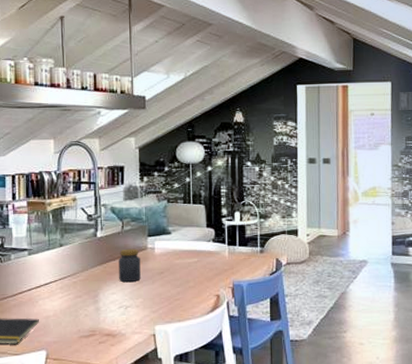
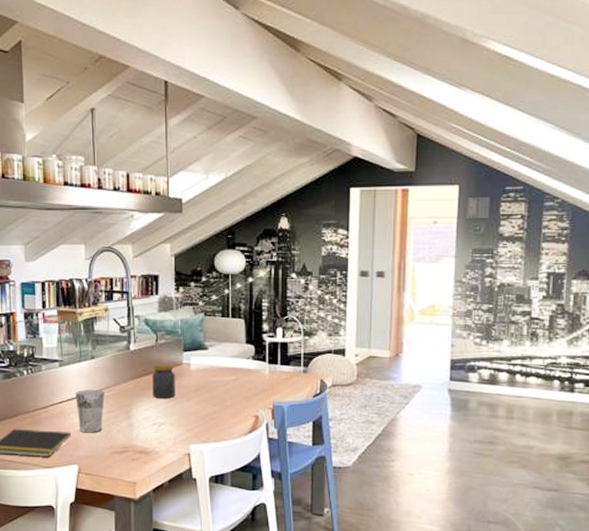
cup: none [44,275,73,319] -> present [75,389,105,433]

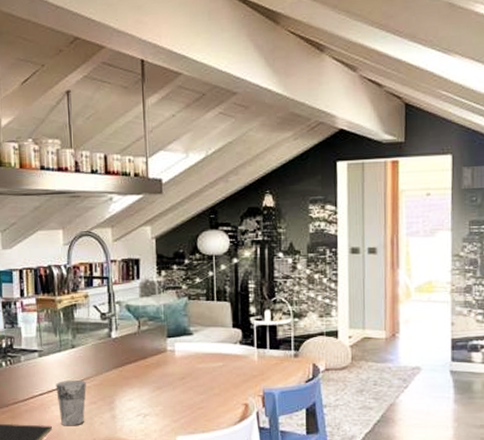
jar: present [152,363,175,398] -> none [135,351,160,387]

